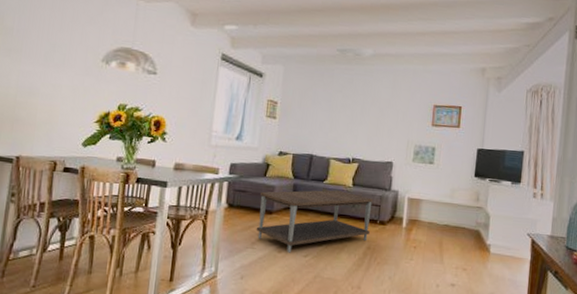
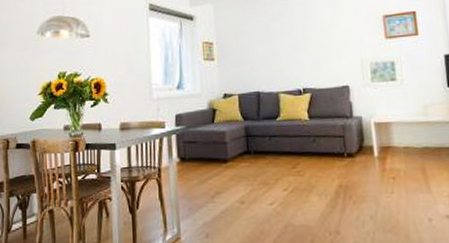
coffee table: present [256,190,373,253] -> none [212,126,338,203]

